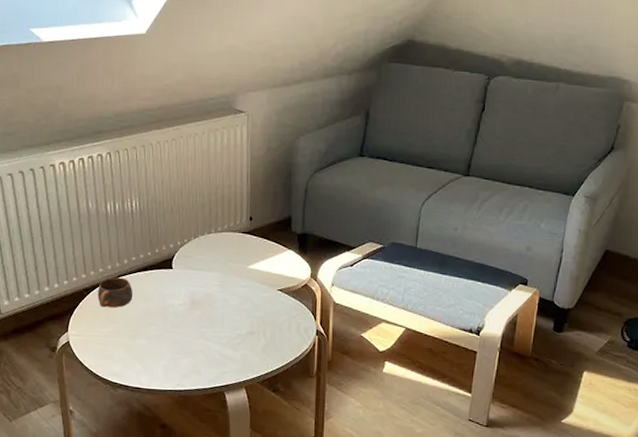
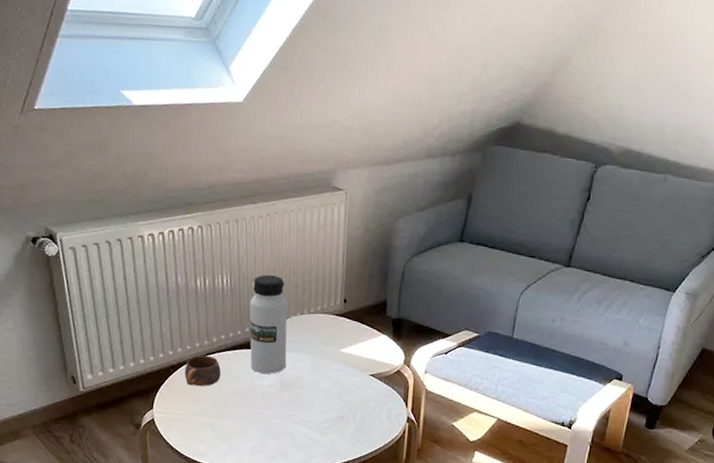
water bottle: none [158,196,196,293] -> present [249,274,288,374]

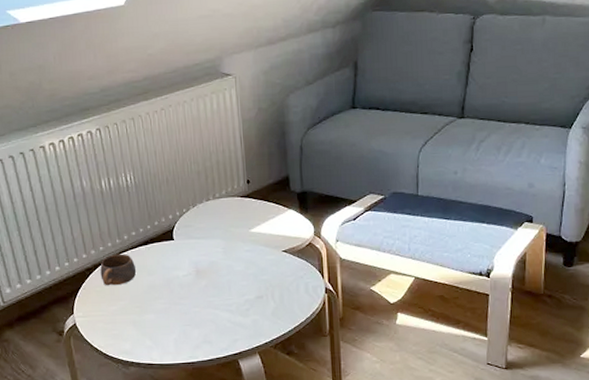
water bottle: present [249,274,288,374] -> none [155,166,199,264]

